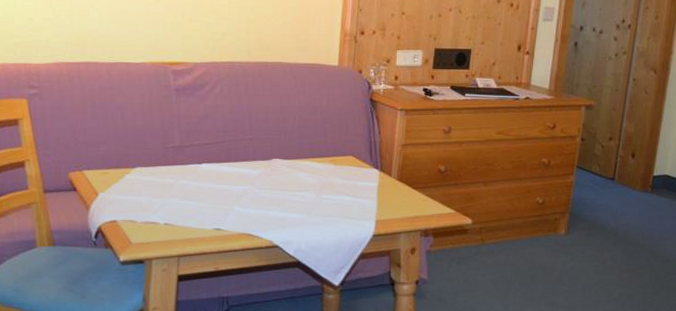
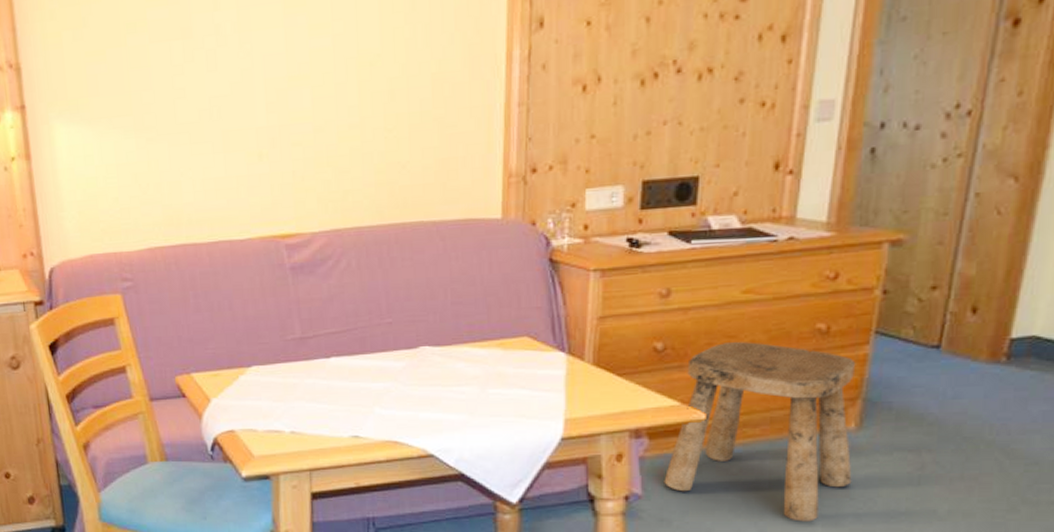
stool: none [443,168,566,301] -> present [664,341,856,522]

